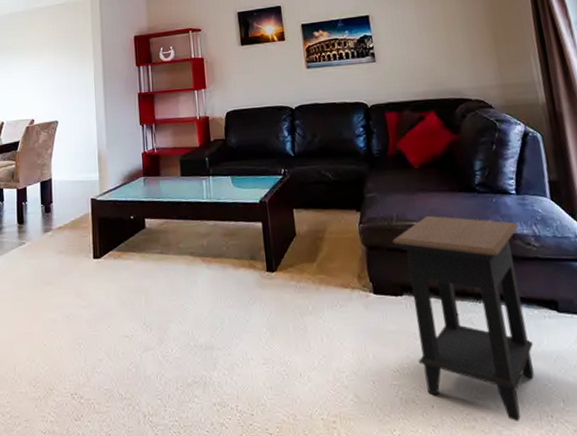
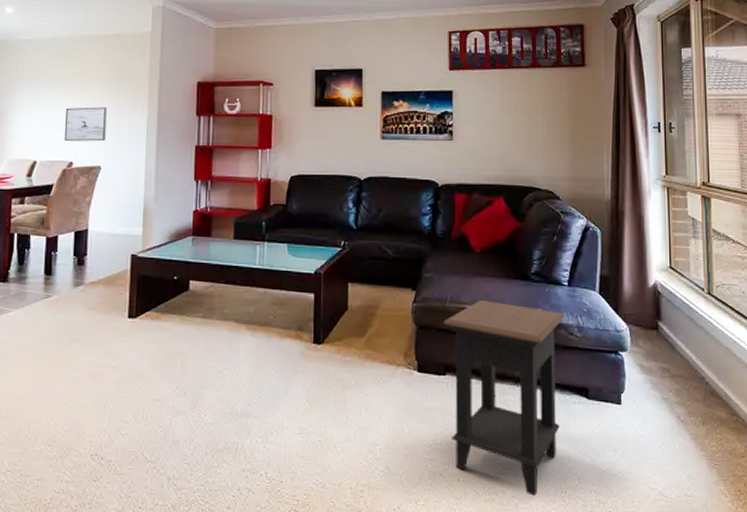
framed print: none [25,68,60,101] -> present [65,107,107,142]

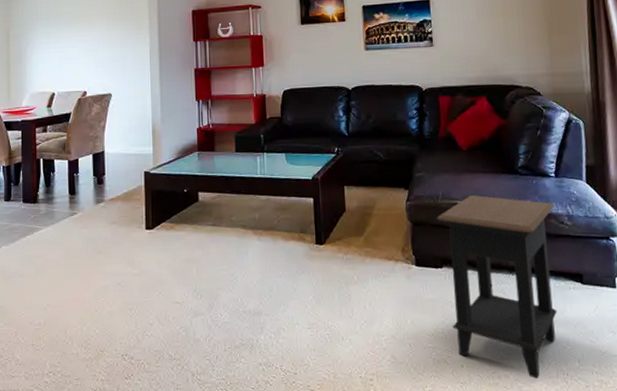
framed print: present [65,107,107,142] -> none [77,40,114,73]

